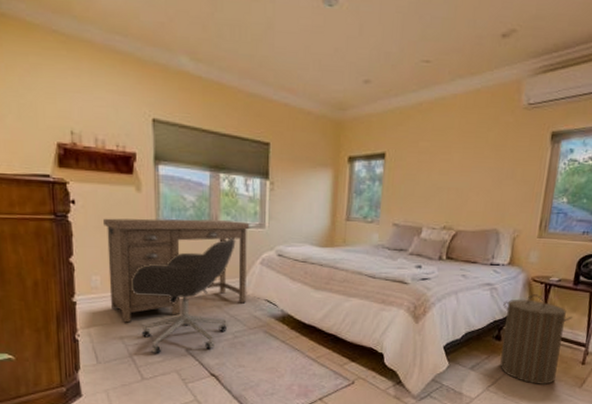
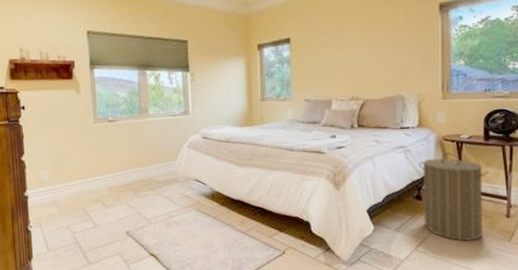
desk: present [103,218,250,323] -> none [49,111,177,212]
office chair: present [130,238,236,354] -> none [74,126,165,239]

